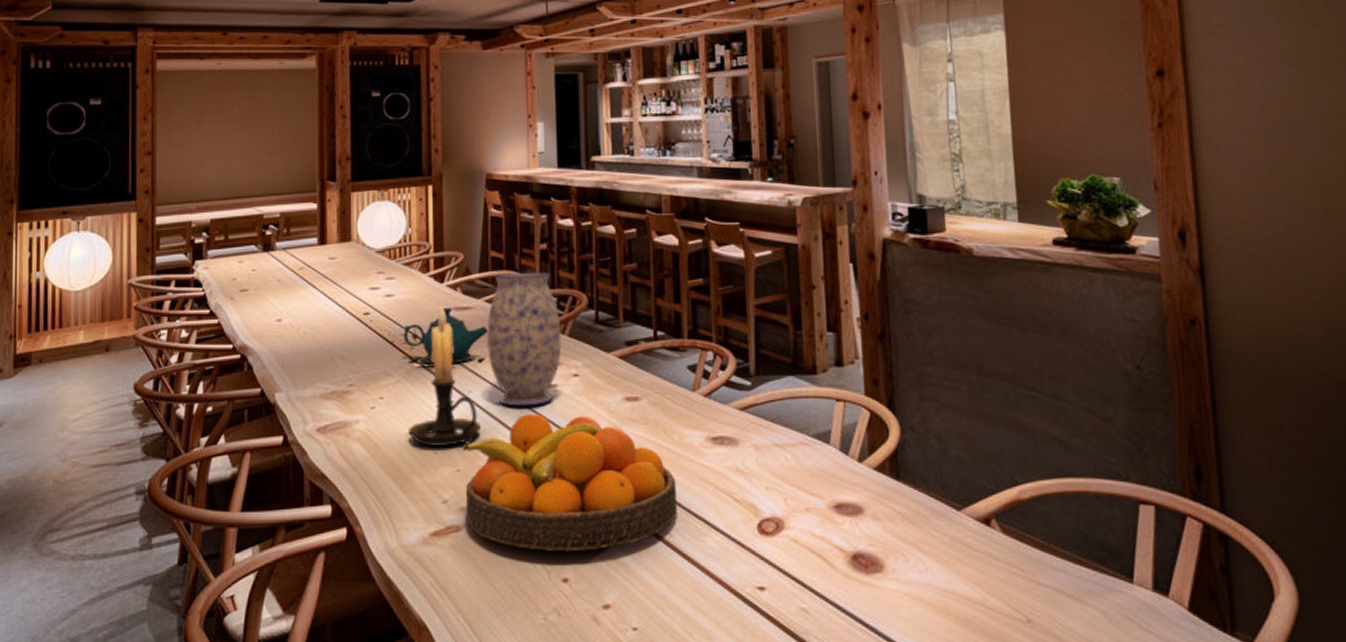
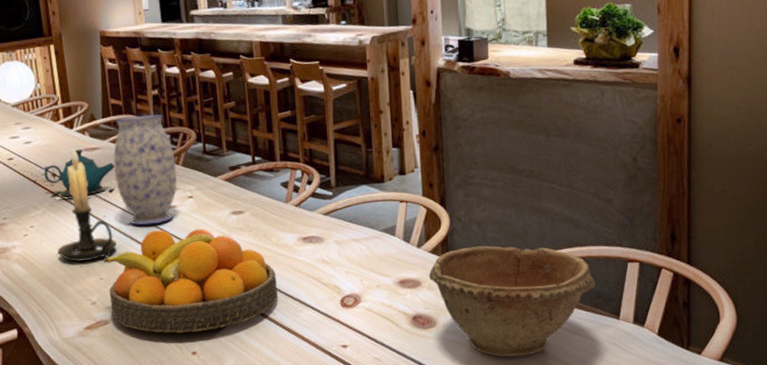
bowl: none [873,466,1097,624] -> present [428,245,595,357]

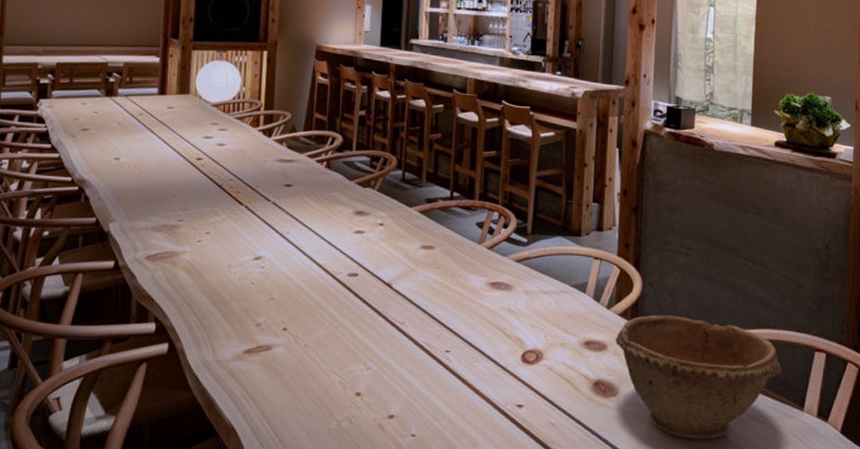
teapot: present [43,149,115,199] -> none [231,158,308,209]
candle holder: present [57,148,117,263] -> none [230,157,295,279]
fruit bowl: present [103,228,278,333] -> none [276,254,458,371]
vase: present [113,114,178,226] -> none [306,133,372,248]

